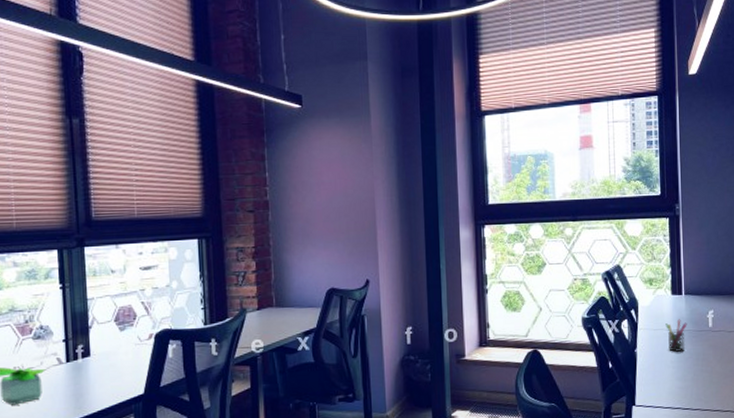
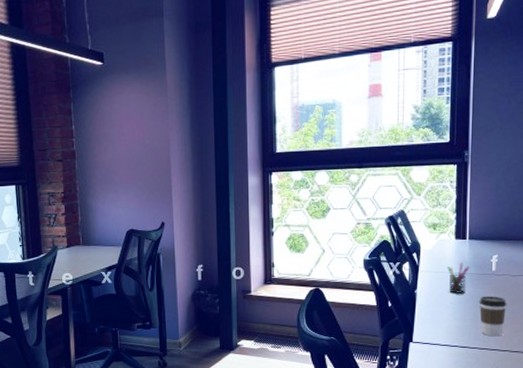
coffee cup: none [698,353,726,397] -> present [479,296,507,337]

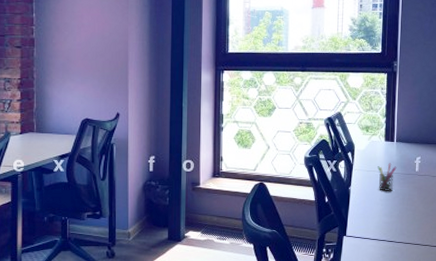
coffee cup: present [479,296,507,337] -> none [404,194,428,232]

